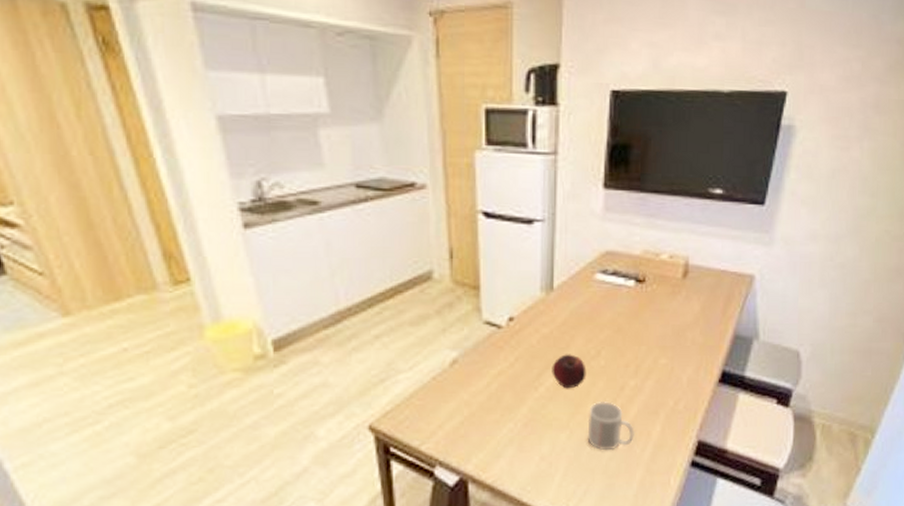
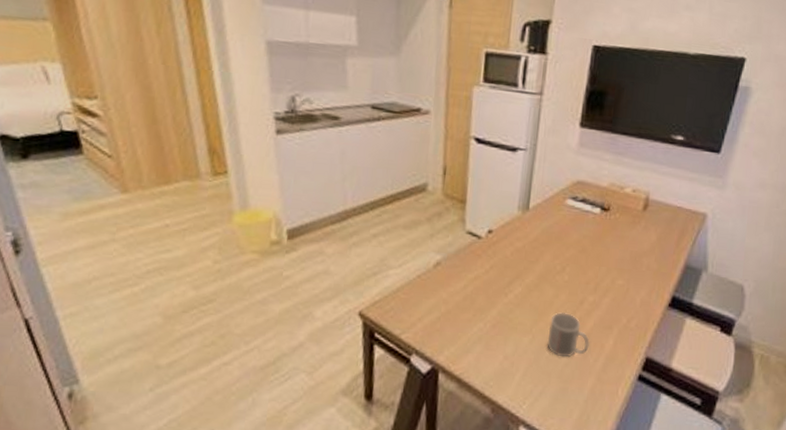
fruit: present [552,354,587,389] -> none [521,267,552,298]

